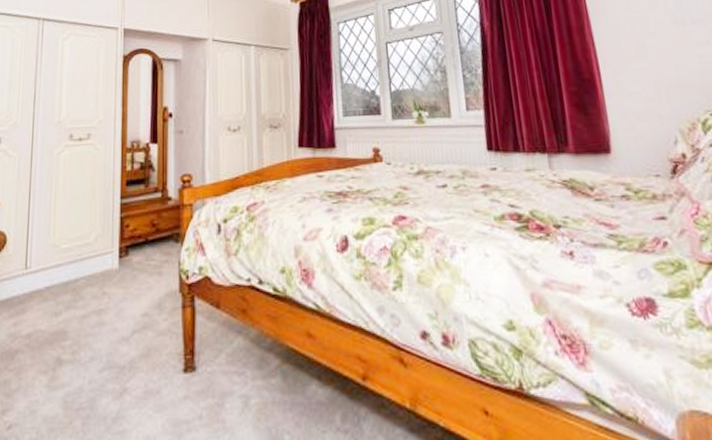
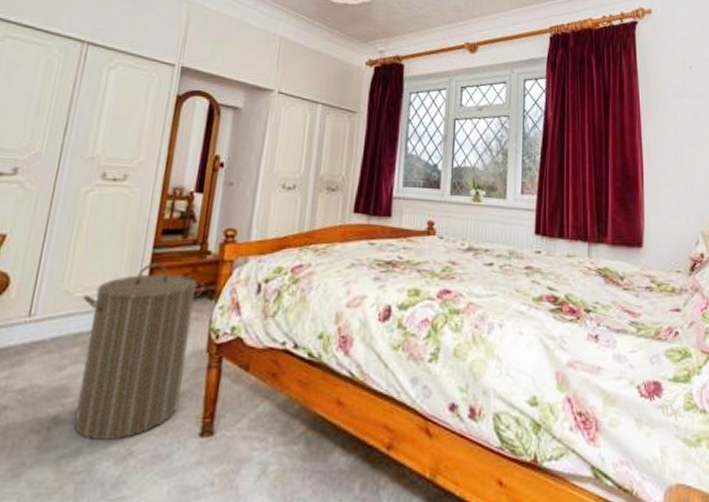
laundry hamper: none [68,212,171,378] -> present [73,263,206,440]

